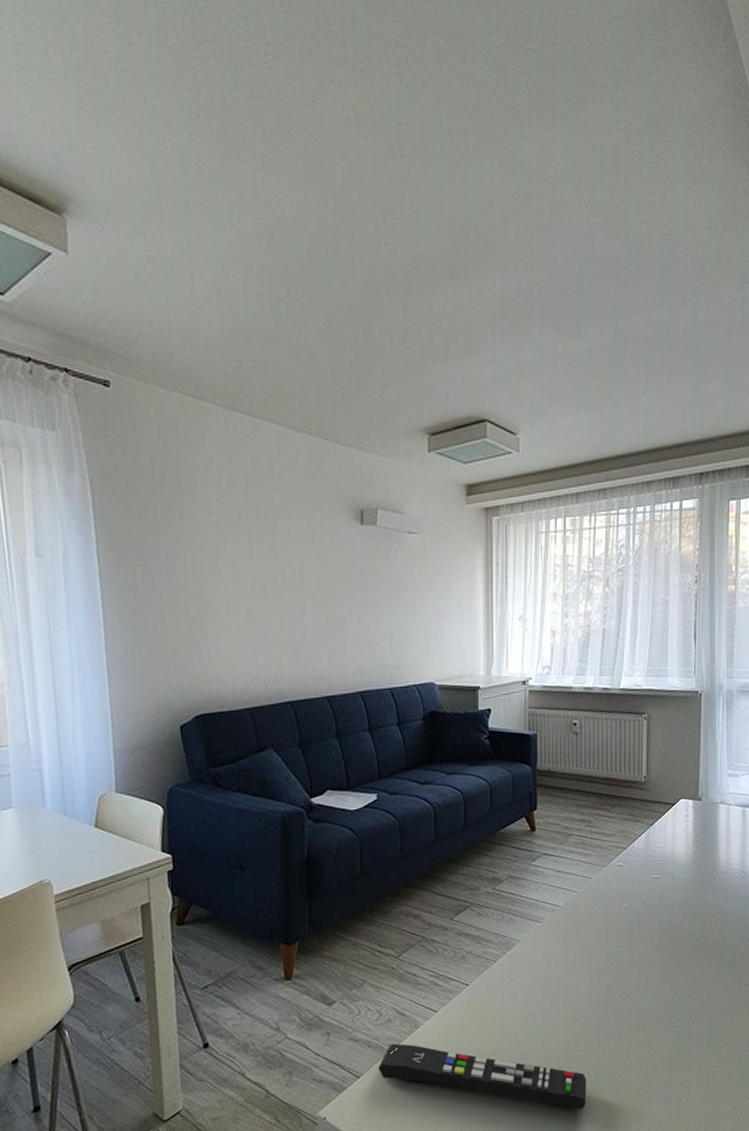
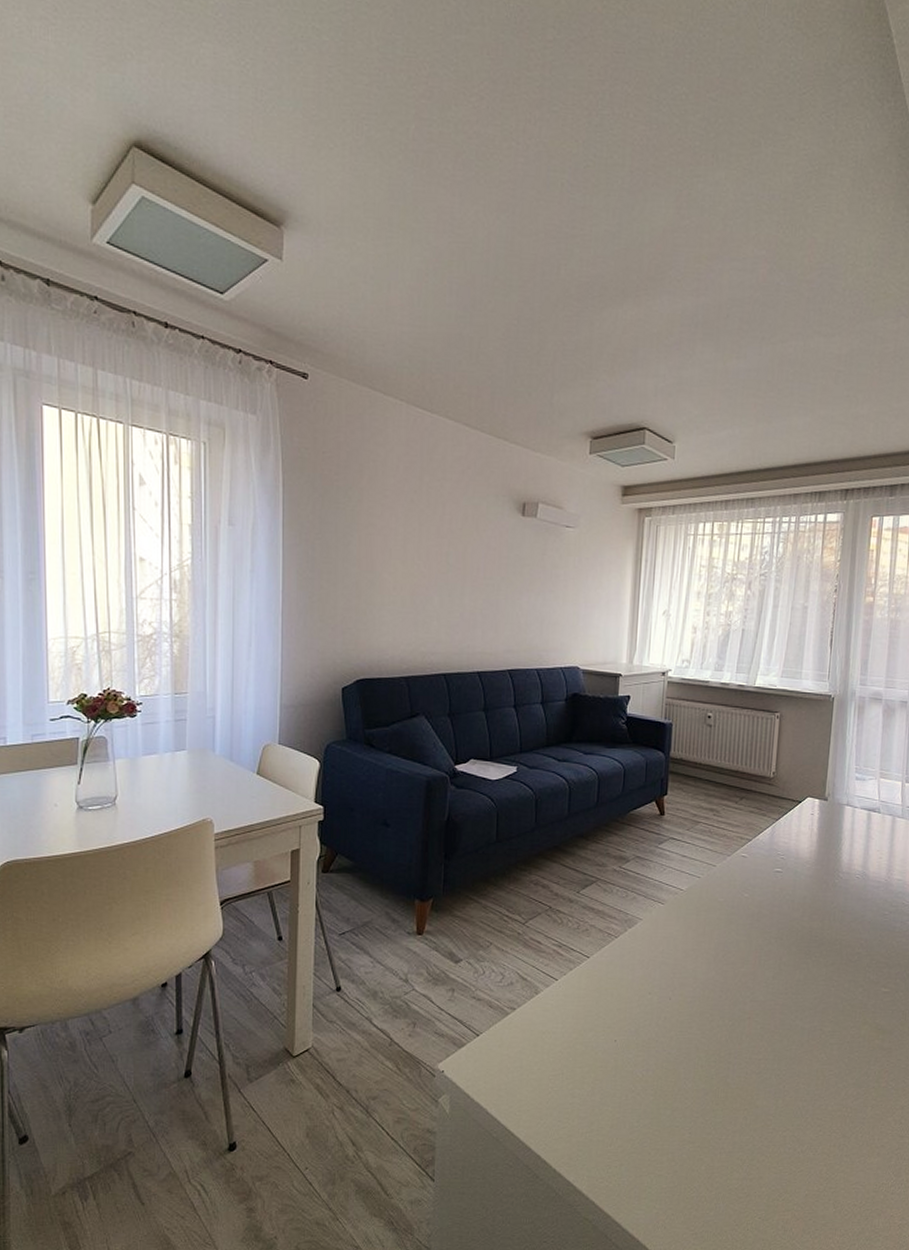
remote control: present [378,1043,587,1109] -> none [497,1006,697,1091]

